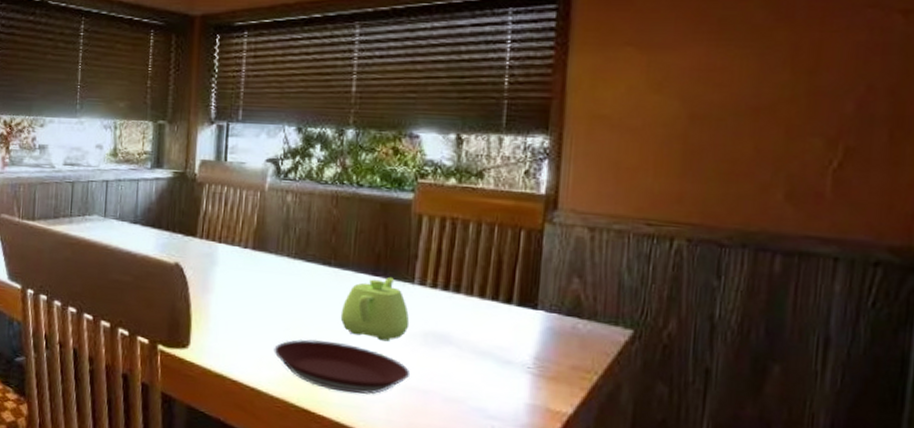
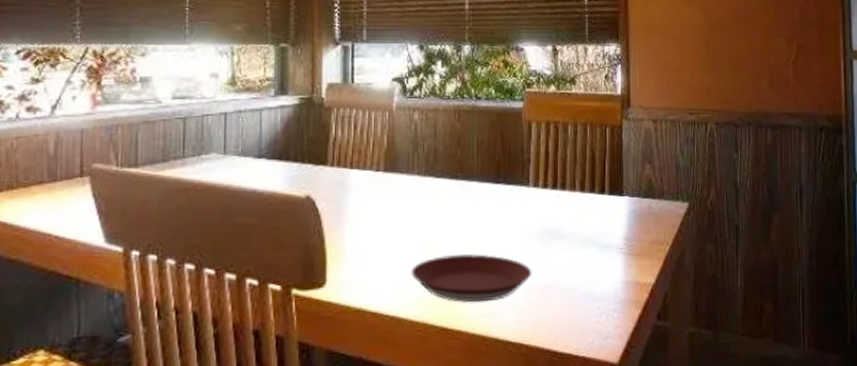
teapot: present [340,276,410,342] -> none [469,182,528,246]

